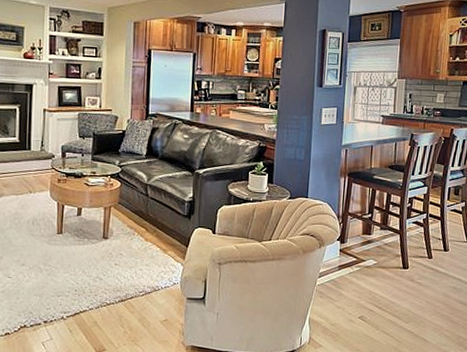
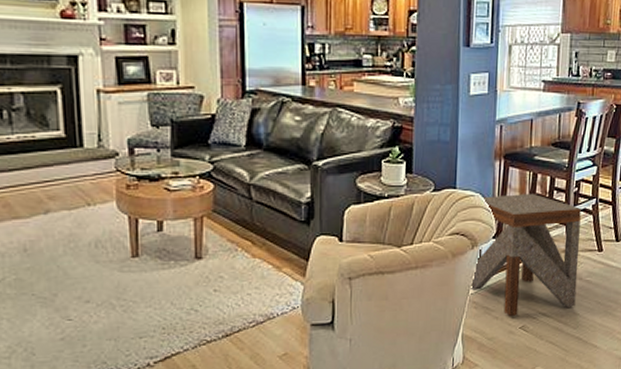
side table: none [316,205,414,307] -> present [468,194,581,316]

